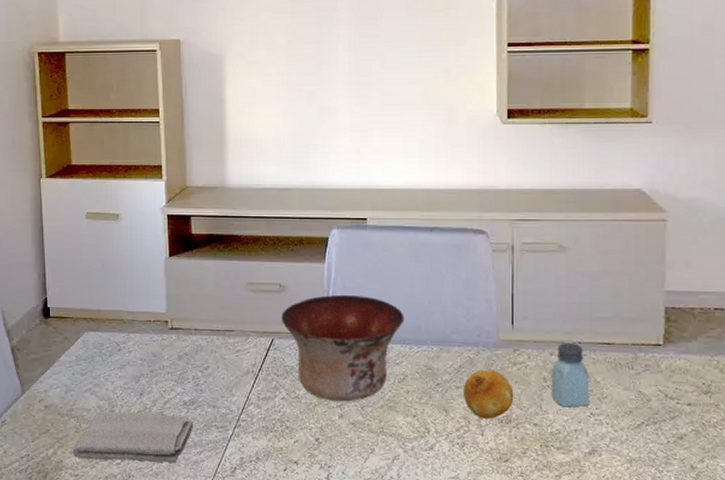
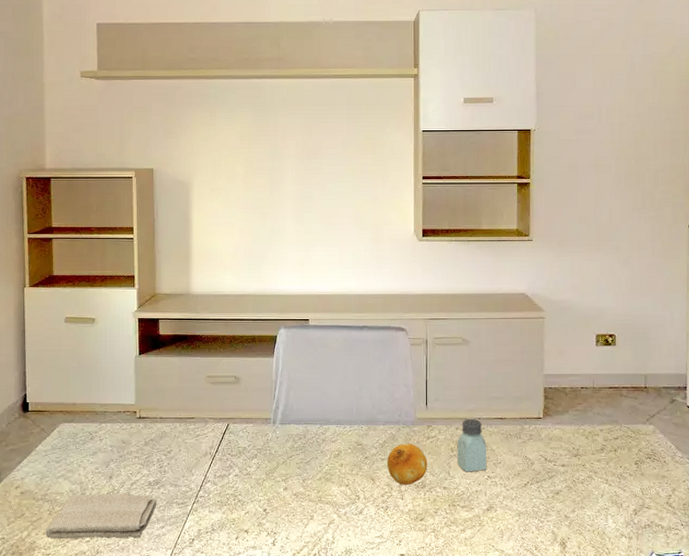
bowl: present [282,294,405,402] -> none [236,384,339,476]

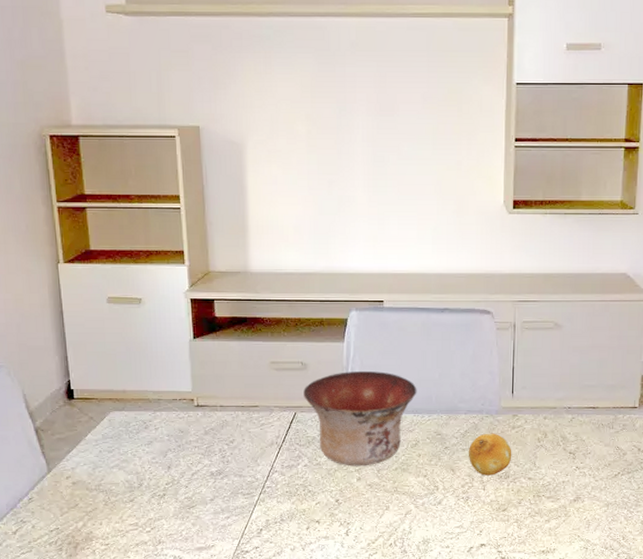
washcloth: present [46,492,157,539] -> none [102,482,221,530]
bowl: none [236,384,339,476] -> present [303,370,417,467]
saltshaker: present [457,418,487,472] -> none [544,407,577,463]

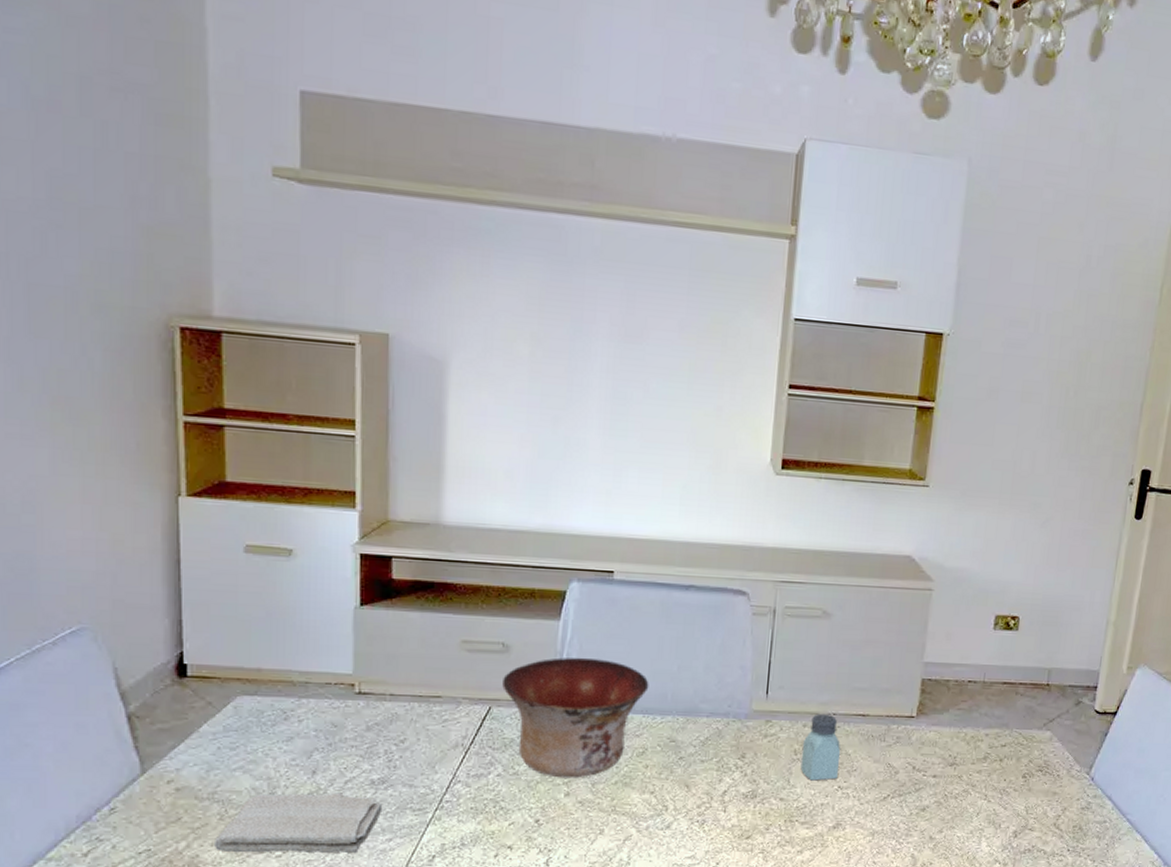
washcloth: none [102,482,221,530] -> present [215,792,383,854]
fruit: present [469,433,512,476] -> none [708,741,762,794]
saltshaker: none [544,407,577,463] -> present [800,713,841,781]

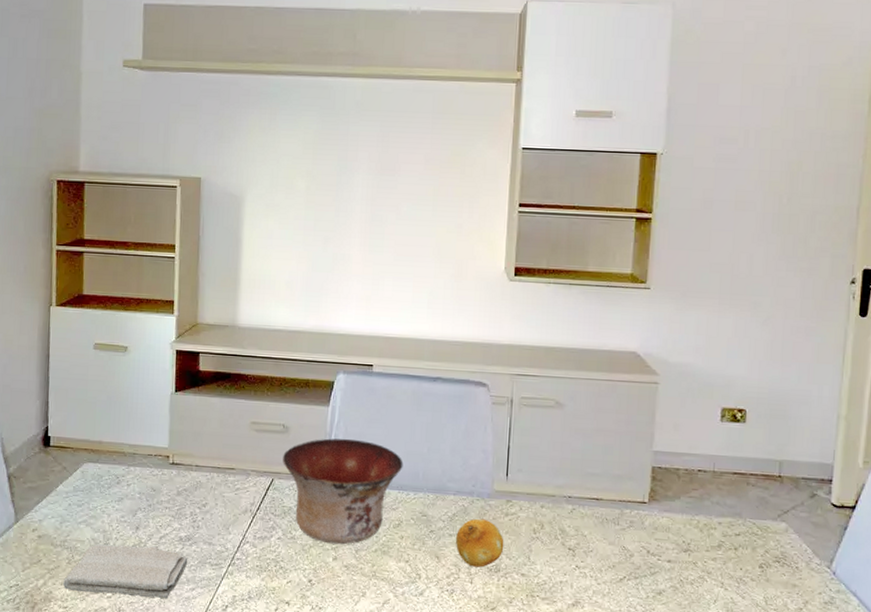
fruit: none [708,741,762,794] -> present [456,518,504,568]
saltshaker: present [800,713,841,781] -> none [539,496,577,559]

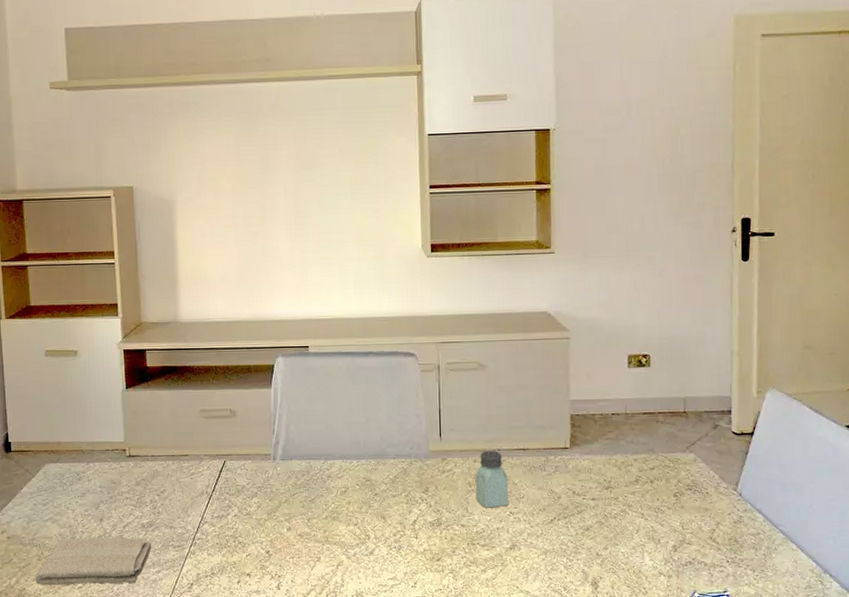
bowl: present [283,438,404,545] -> none [232,416,345,516]
fruit: present [456,518,504,568] -> none [399,478,443,523]
saltshaker: none [539,496,577,559] -> present [475,450,509,508]

